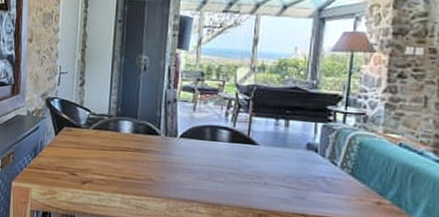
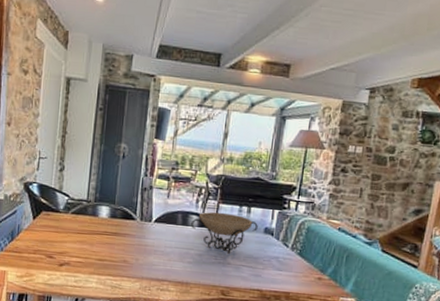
decorative bowl: none [221,125,299,173] -> present [191,211,258,254]

